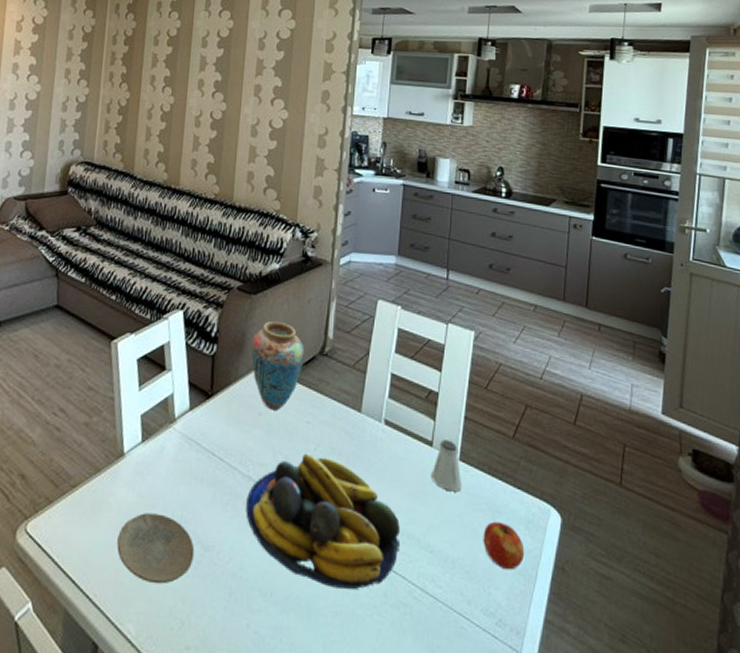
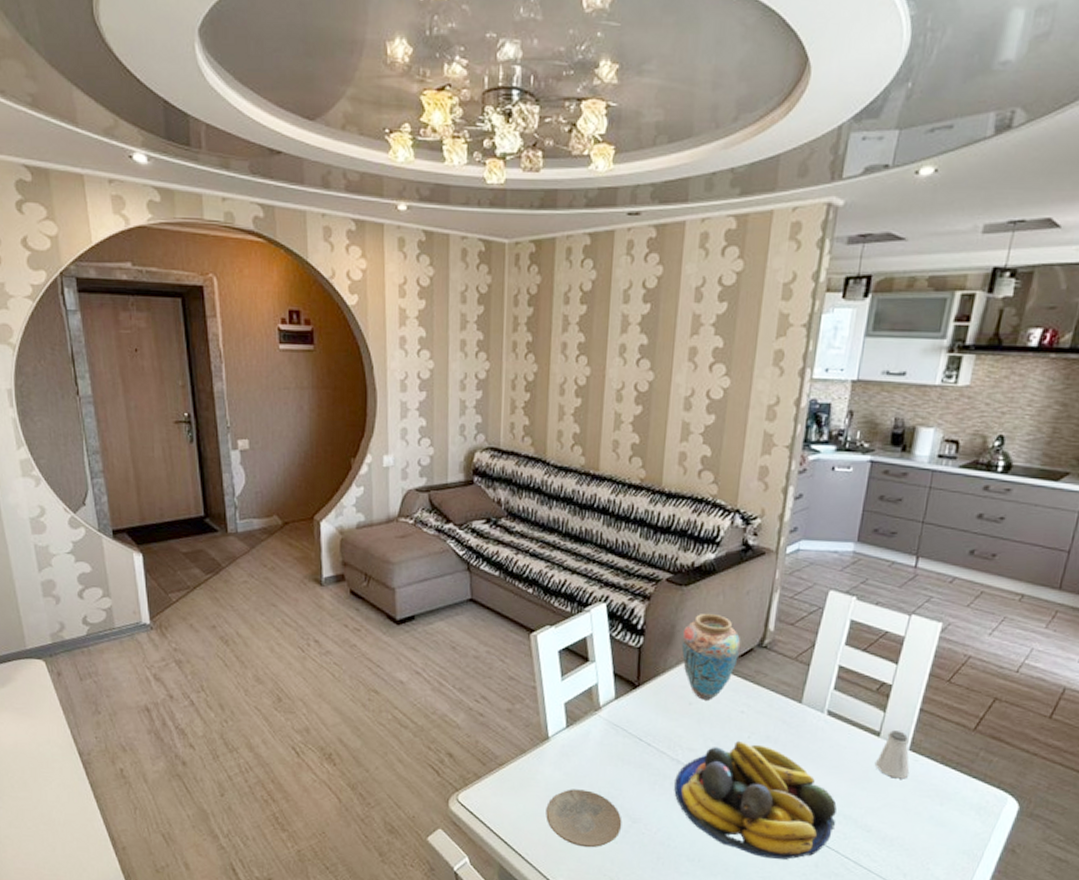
apple: present [483,521,525,570] -> none [926,806,973,850]

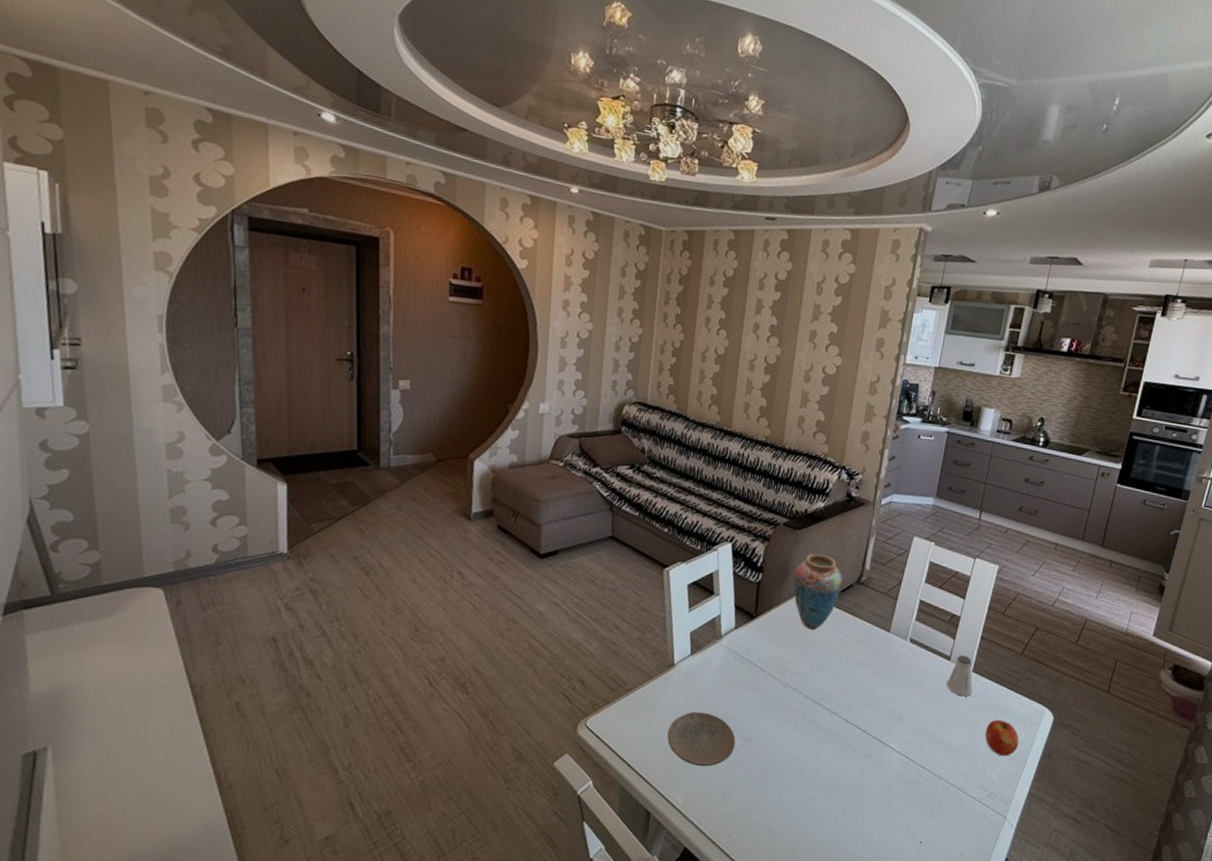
fruit bowl: present [674,740,837,860] -> none [782,665,916,771]
apple: none [926,806,973,850] -> present [985,719,1020,757]

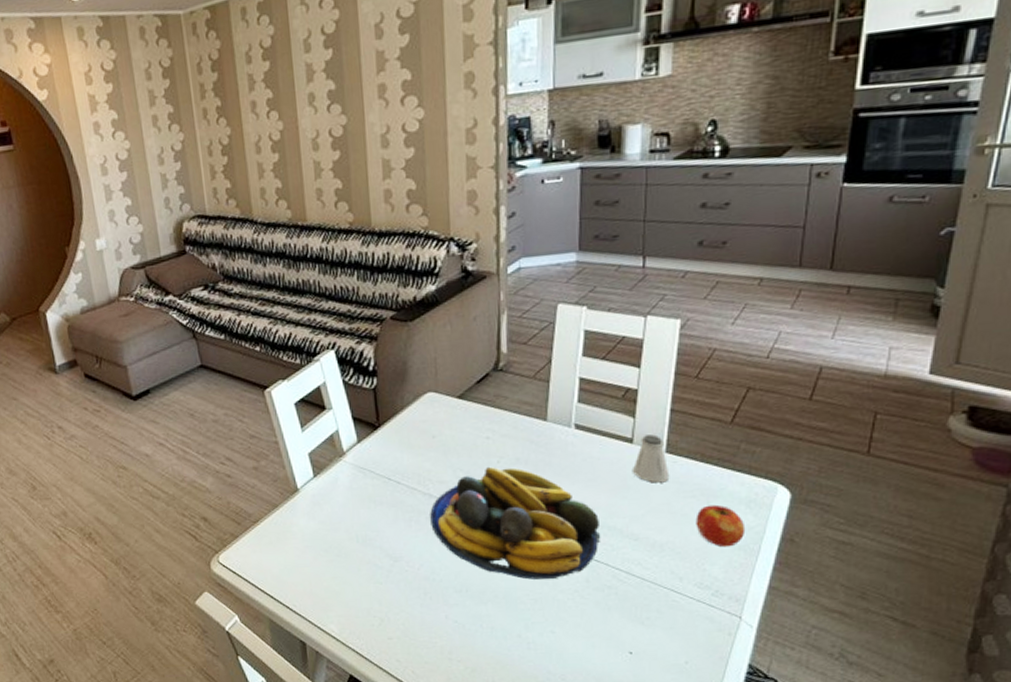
plate: present [667,712,736,767] -> none [306,535,384,592]
fruit bowl: none [782,665,916,771] -> present [430,466,601,580]
vase: present [793,553,843,630] -> none [415,344,476,431]

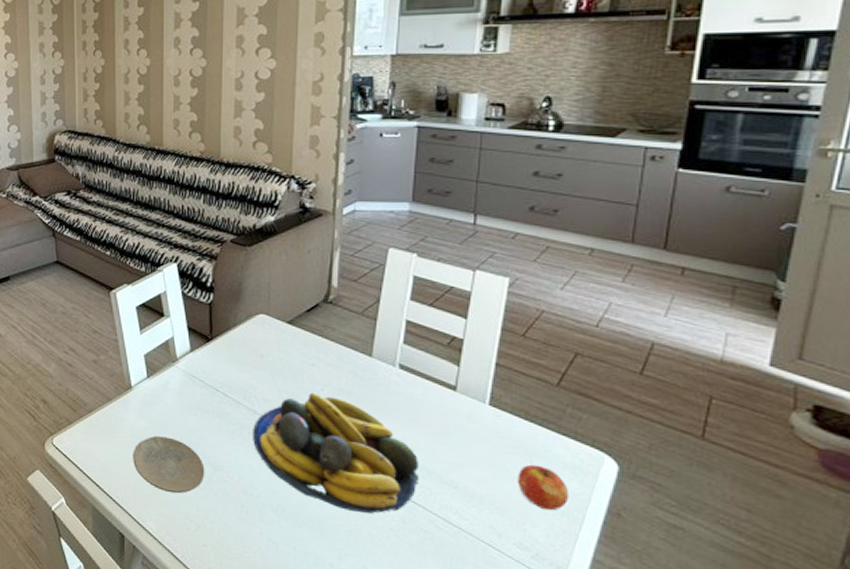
plate: none [306,535,384,592] -> present [133,436,205,494]
saltshaker: present [632,434,670,483] -> none [454,385,492,435]

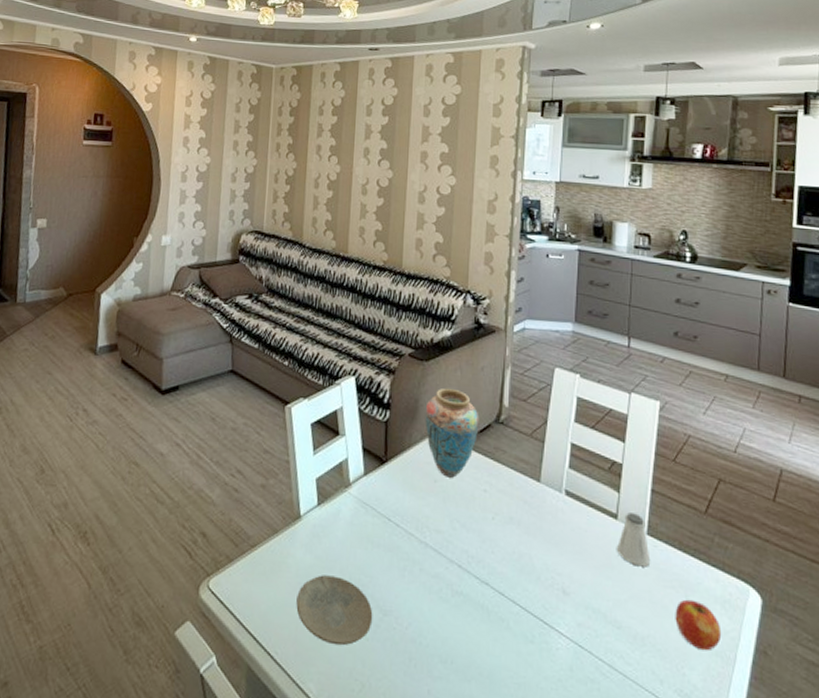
vase: none [249,271,306,353] -> present [425,387,479,478]
fruit bowl: present [253,392,420,514] -> none [424,521,586,662]
saltshaker: none [454,385,492,435] -> present [616,512,651,567]

